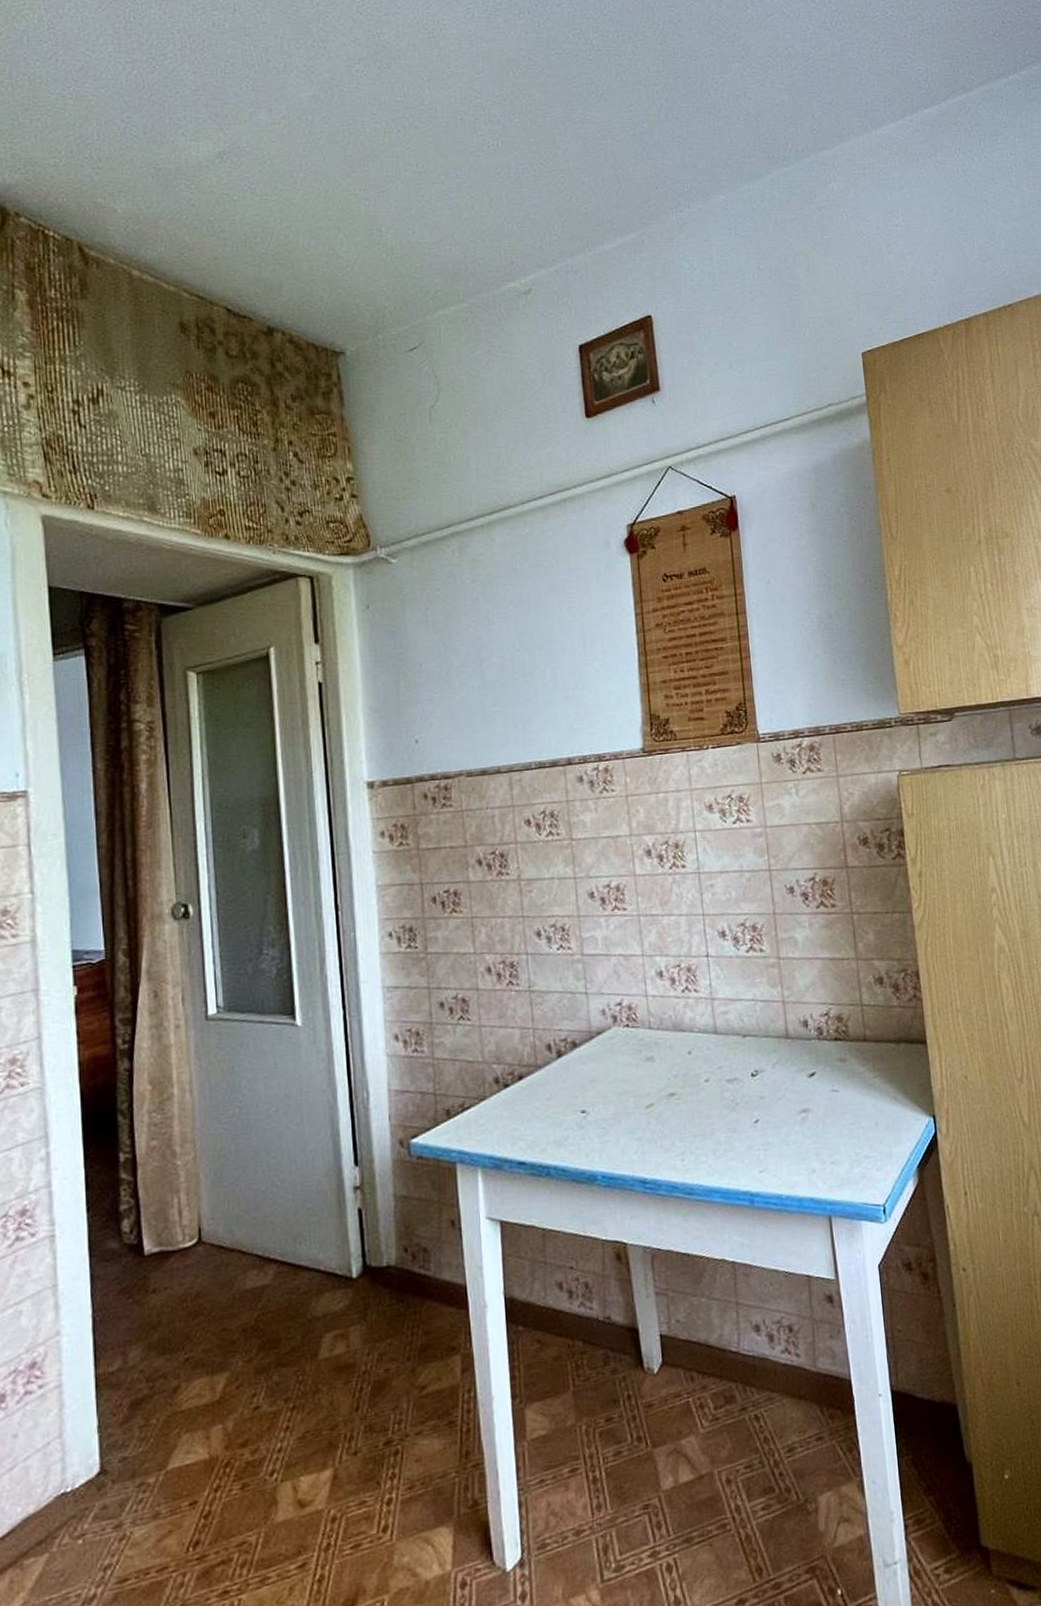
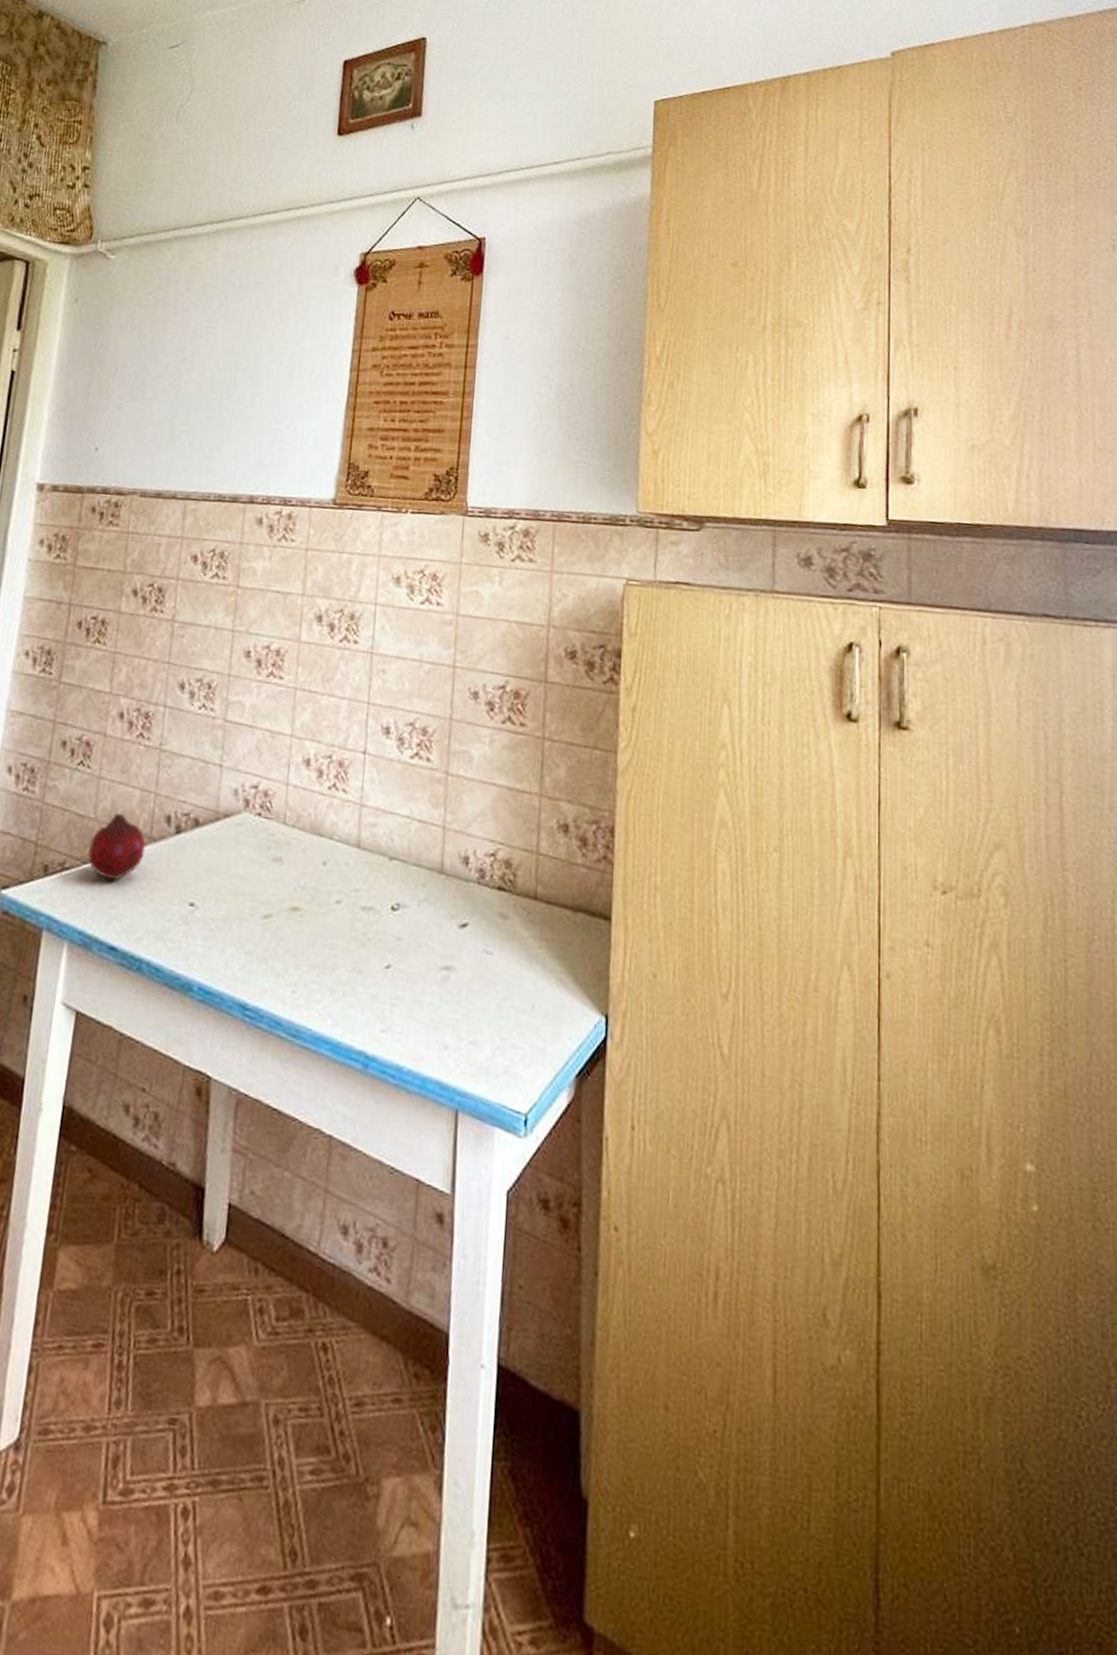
fruit: none [483,1051,534,1109] -> present [88,813,146,881]

